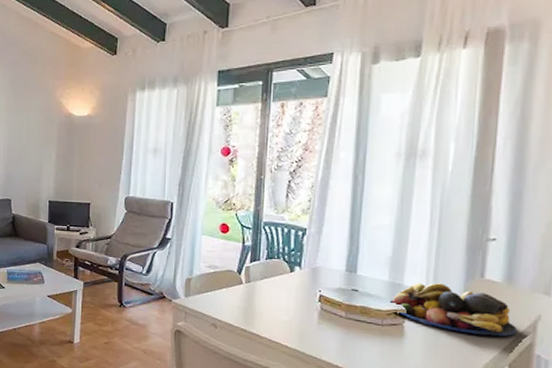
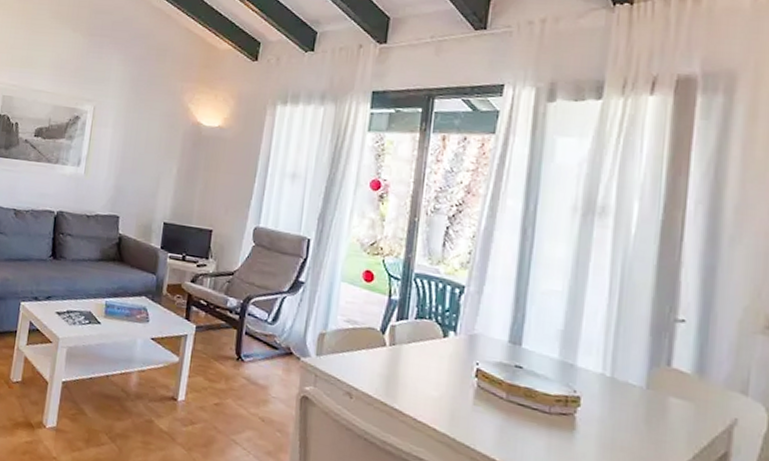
fruit bowl: present [387,283,518,337] -> none [556,365,710,442]

